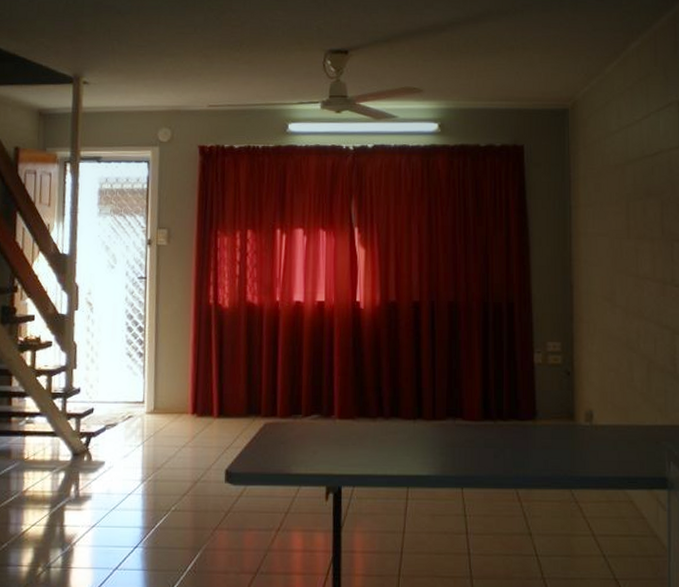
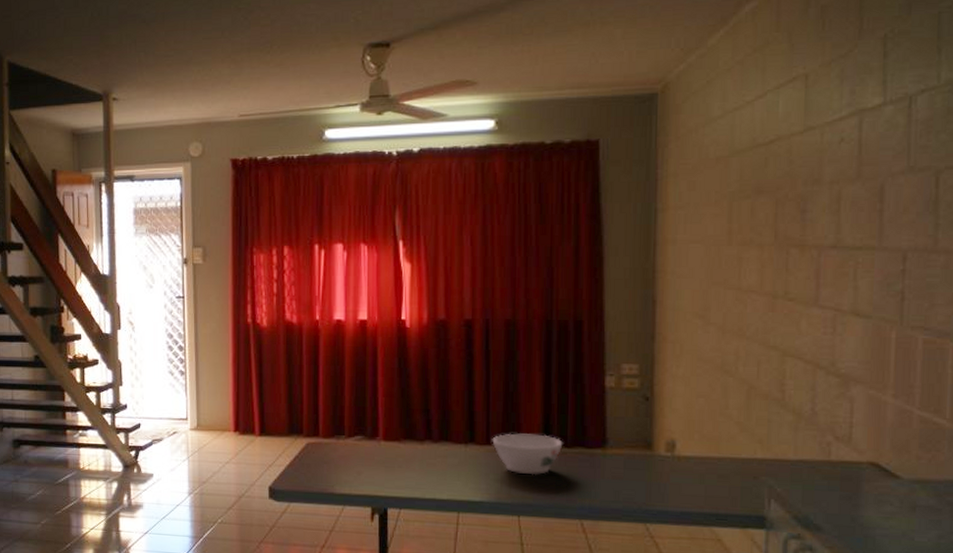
bowl: none [438,408,500,448] -> present [492,433,563,475]

